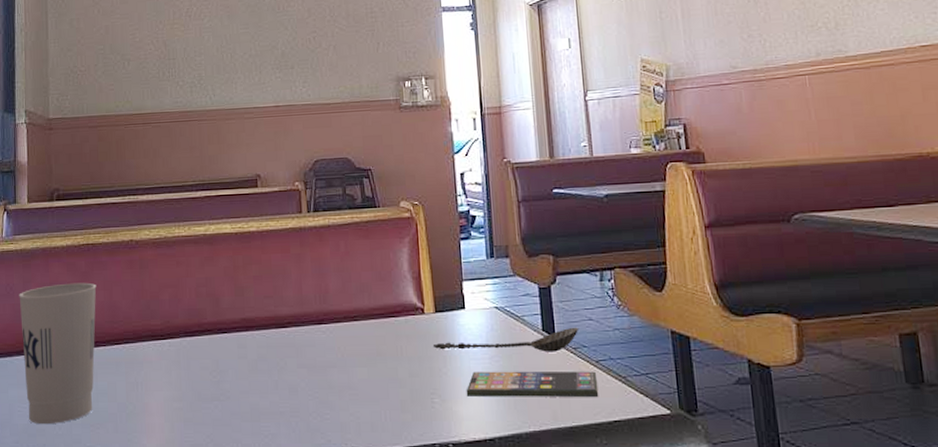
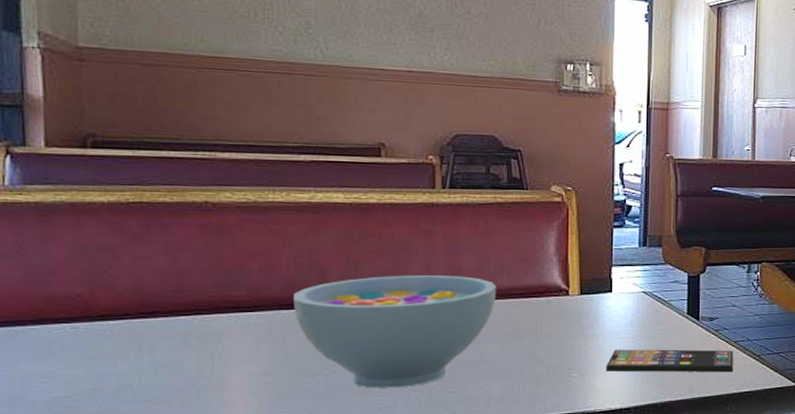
cup: present [19,282,97,425] -> none [33,245,155,401]
bowl: none [195,297,360,414] -> present [294,274,497,388]
spoon: present [432,327,579,352] -> none [575,312,723,333]

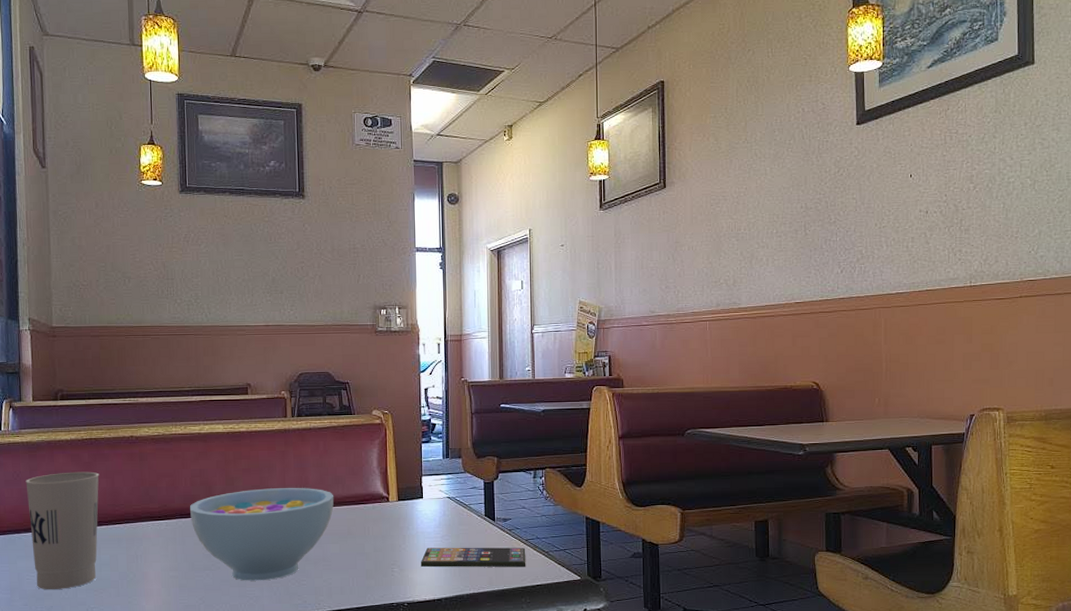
cup: none [33,245,155,401] -> present [25,471,99,590]

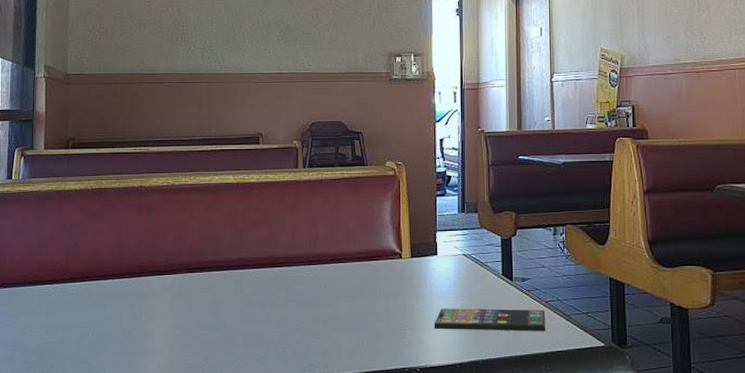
cup: present [25,471,99,590] -> none [33,222,107,347]
bowl: present [190,487,334,581] -> none [197,241,345,341]

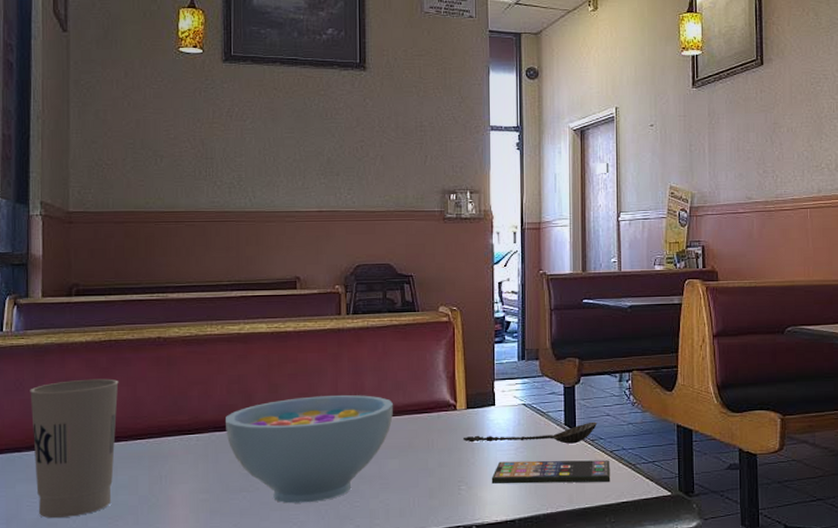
cup: none [33,222,107,347] -> present [30,378,119,519]
bowl: none [197,241,345,341] -> present [226,394,394,504]
spoon: none [407,272,533,293] -> present [462,421,598,444]

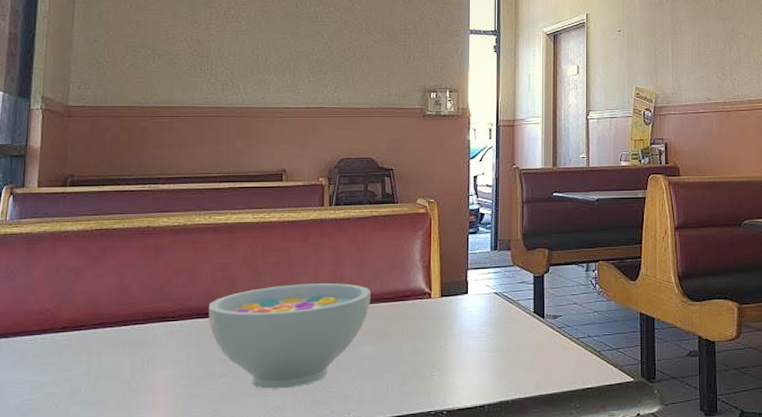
cup: present [30,378,119,519] -> none [20,266,108,404]
spoon: present [462,421,598,444] -> none [436,309,565,331]
smartphone: present [491,460,611,484] -> none [462,347,577,370]

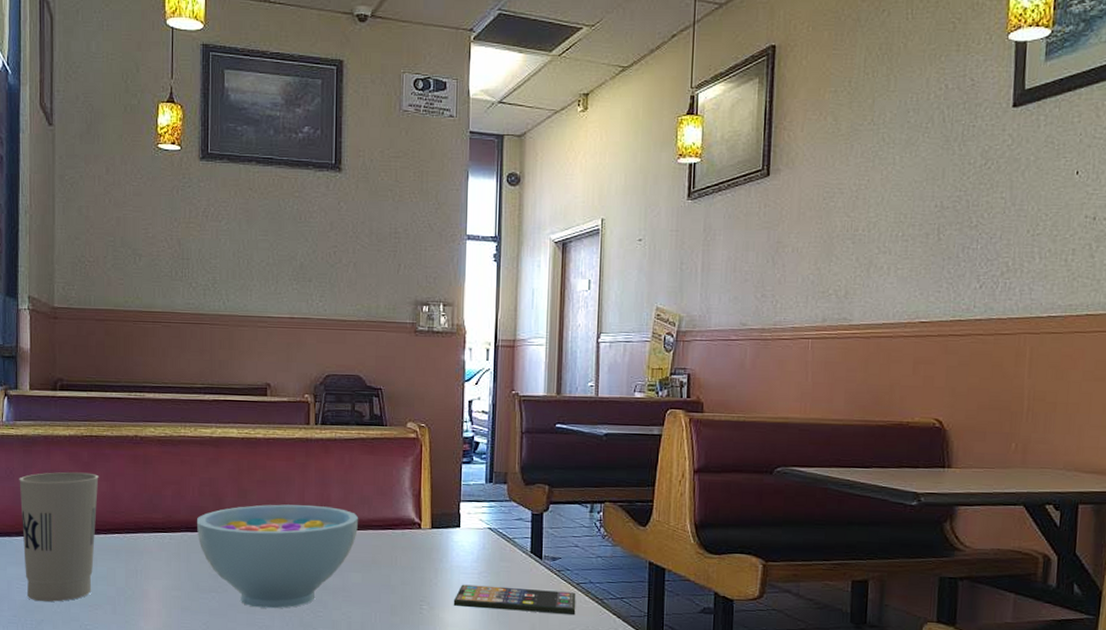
cup: none [20,266,108,404] -> present [19,471,99,602]
smartphone: none [462,347,577,370] -> present [453,584,576,616]

